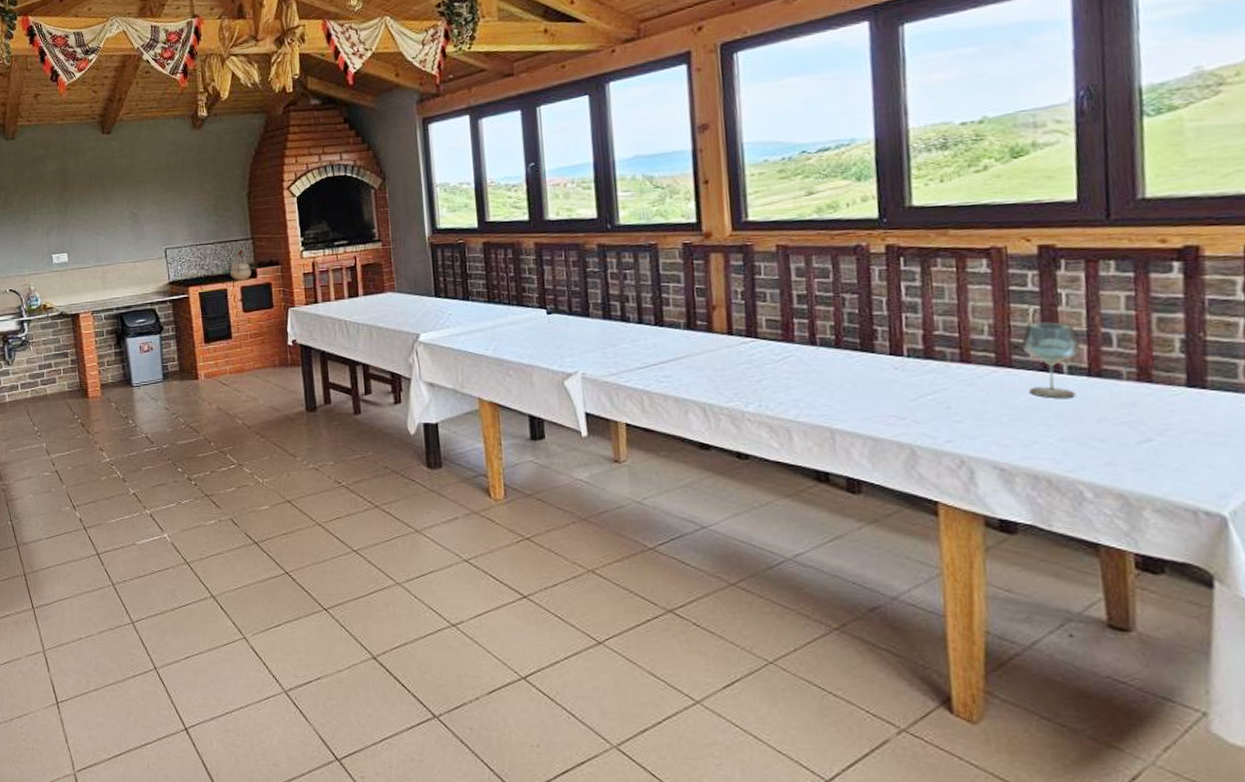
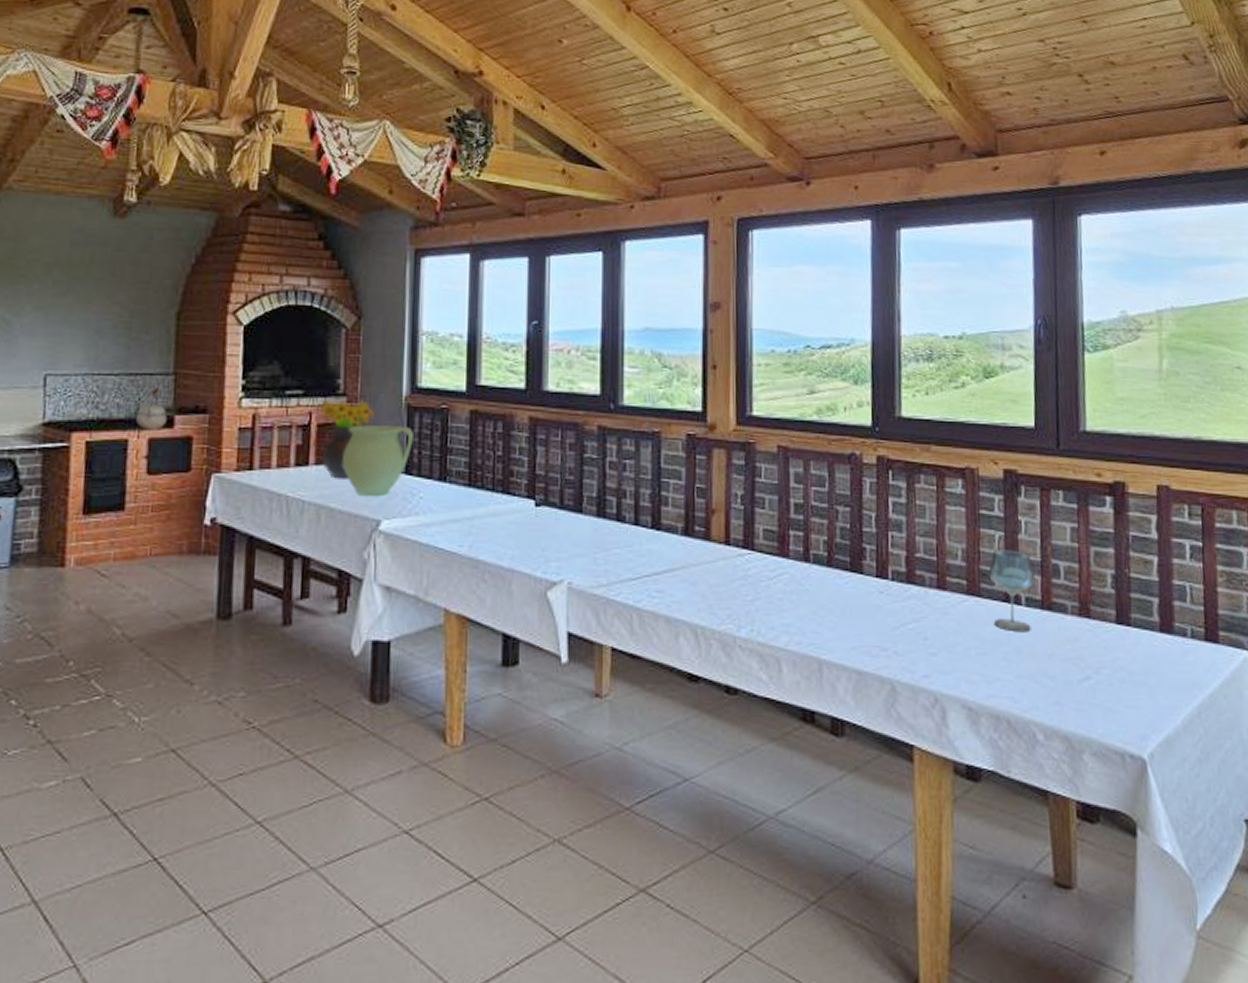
flower arrangement: none [362,242,406,305] -> present [320,398,376,479]
jug: none [383,260,438,316] -> present [341,425,413,496]

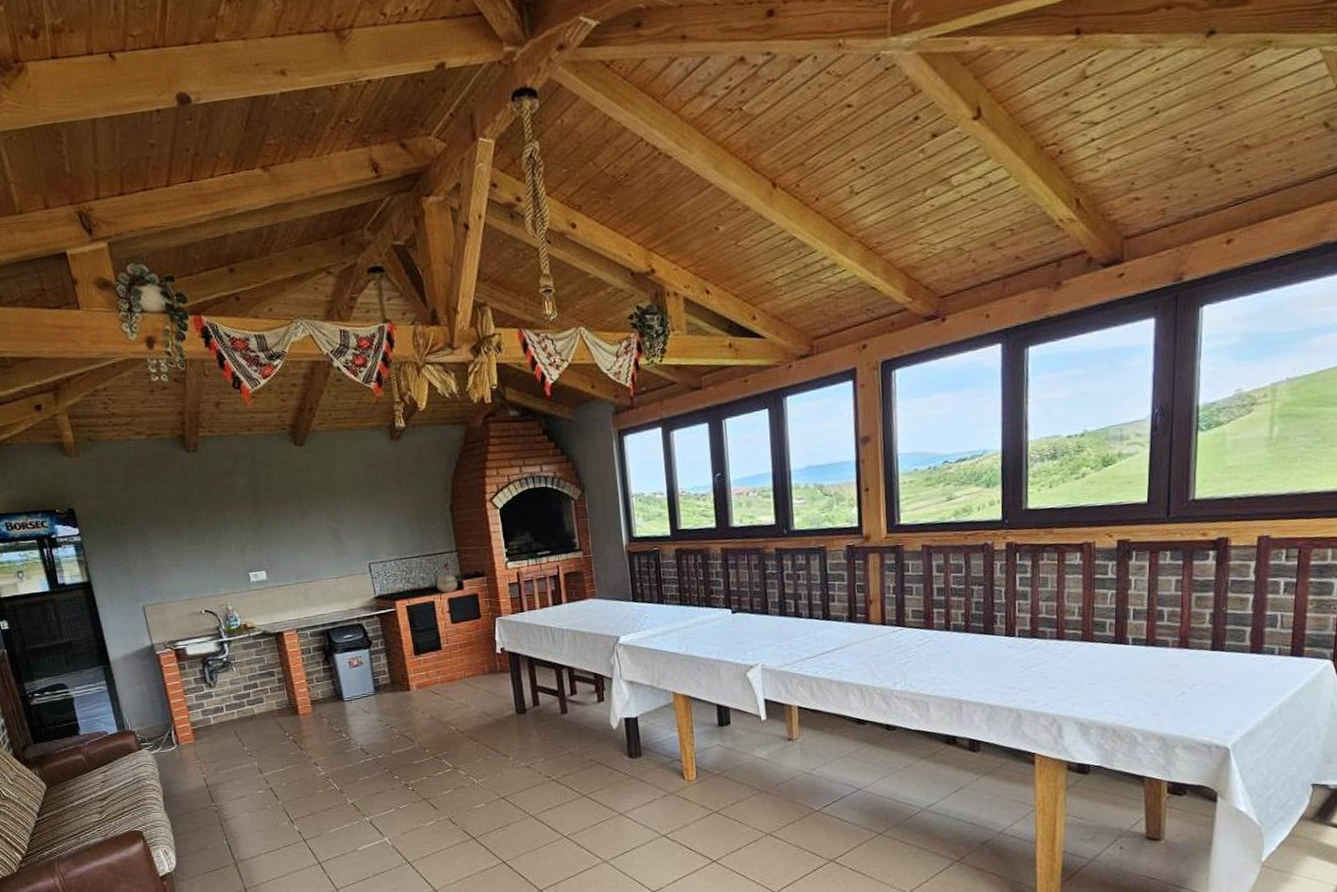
flower arrangement: present [320,398,376,479] -> none [564,551,605,611]
jug: present [341,425,413,496] -> none [585,567,636,621]
wine glass: present [989,549,1036,631] -> none [1101,603,1142,665]

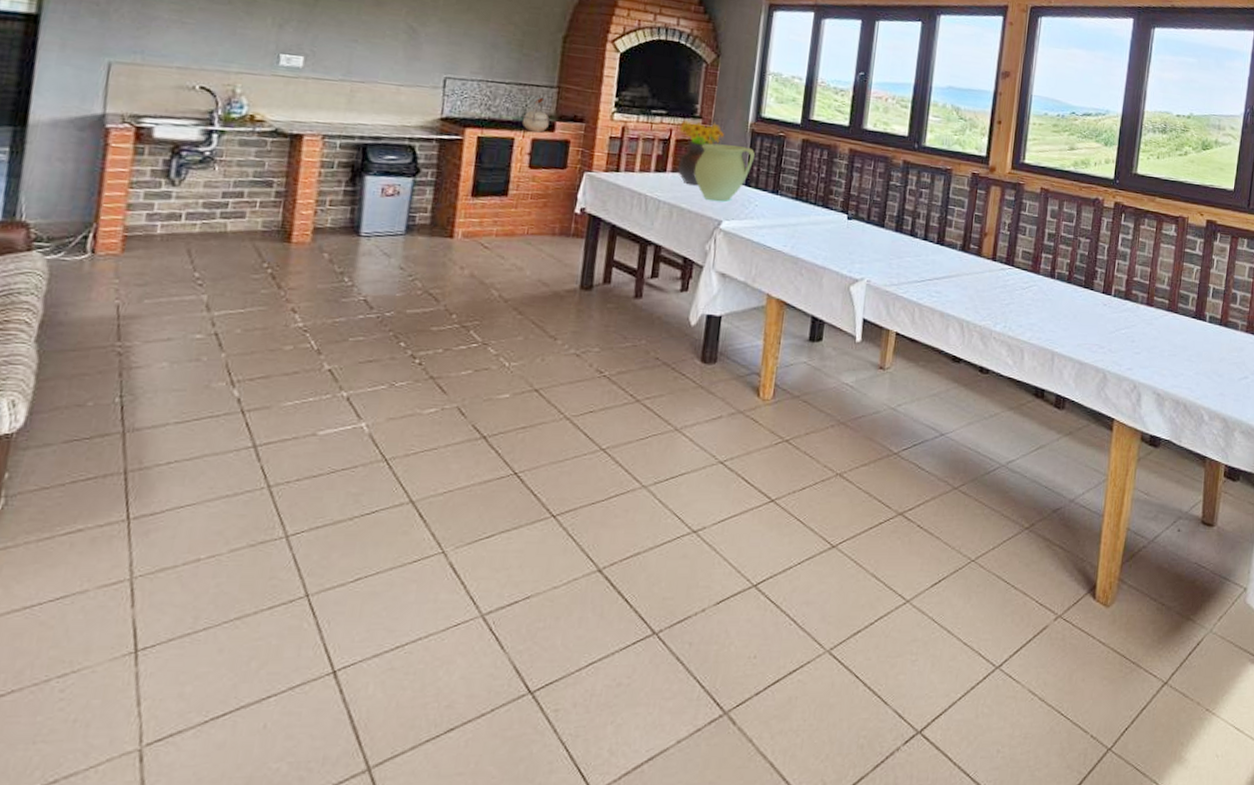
flower arrangement: none [564,551,605,611] -> present [678,119,725,186]
jug: none [585,567,636,621] -> present [694,143,755,201]

